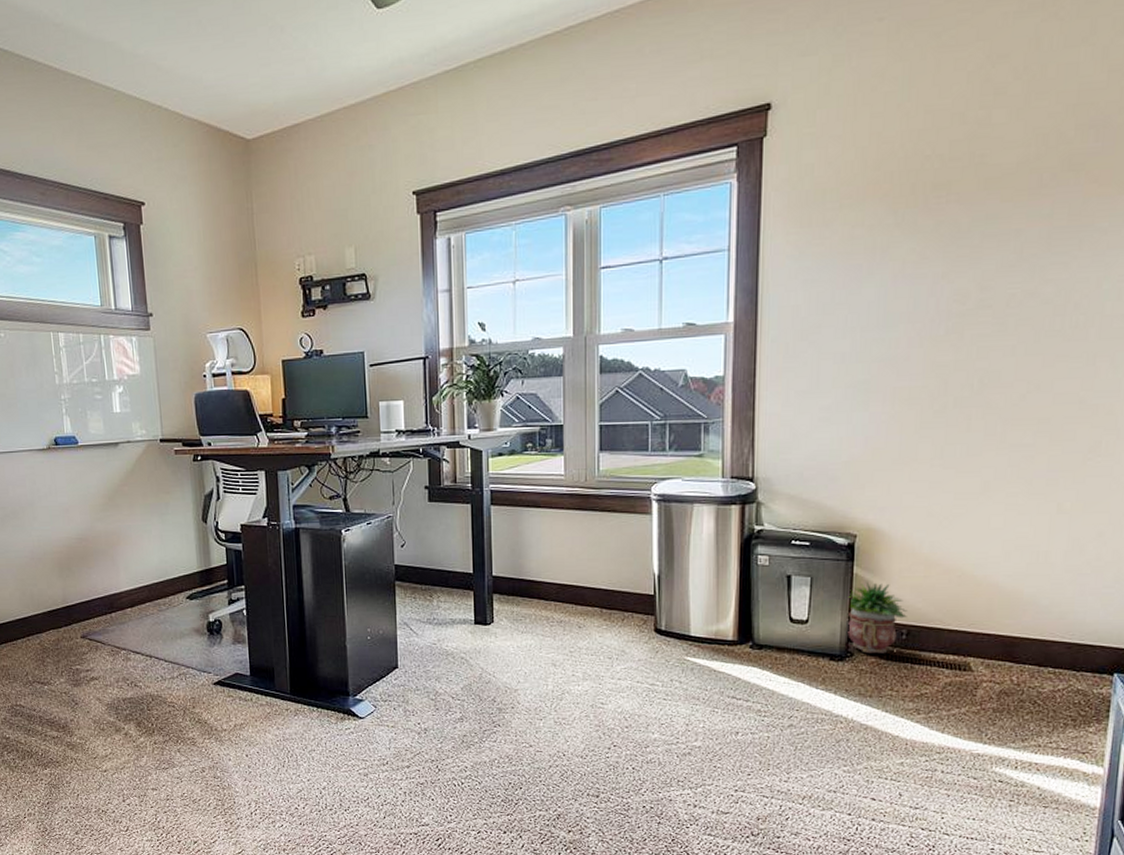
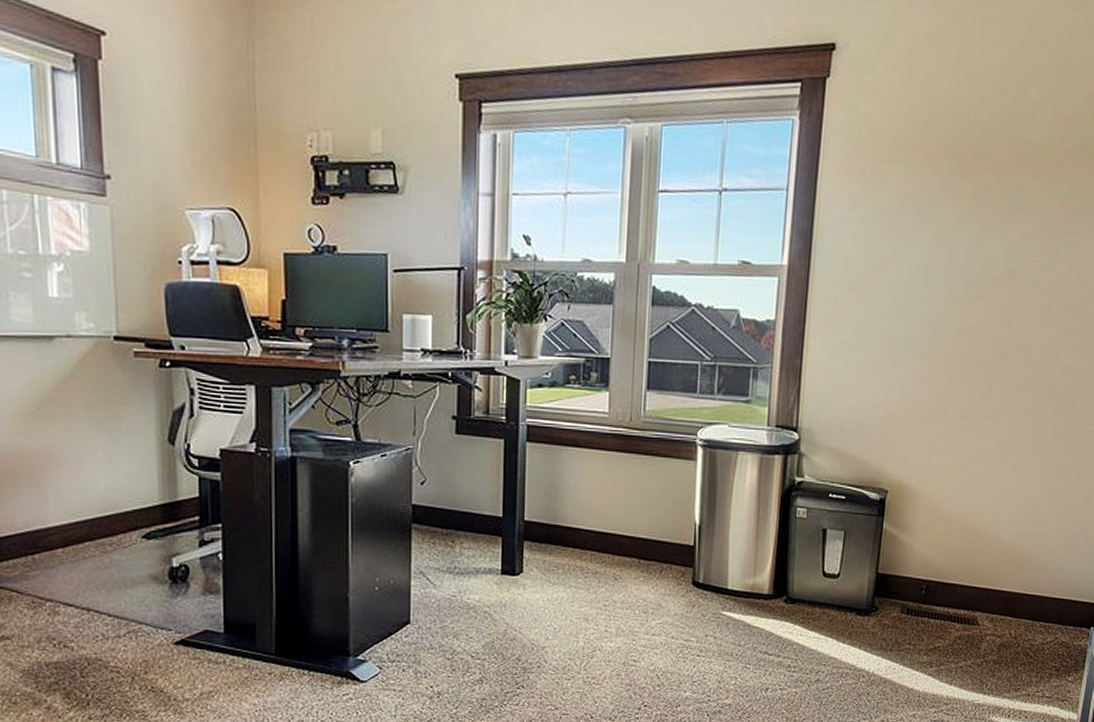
potted plant: present [848,582,907,654] -> none [874,538,928,608]

